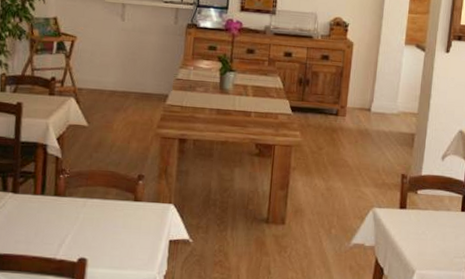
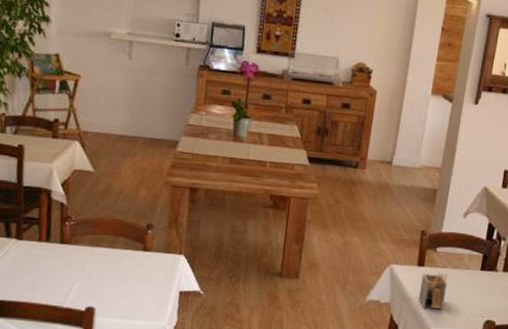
napkin holder: none [402,215,430,252] -> present [418,272,448,310]

